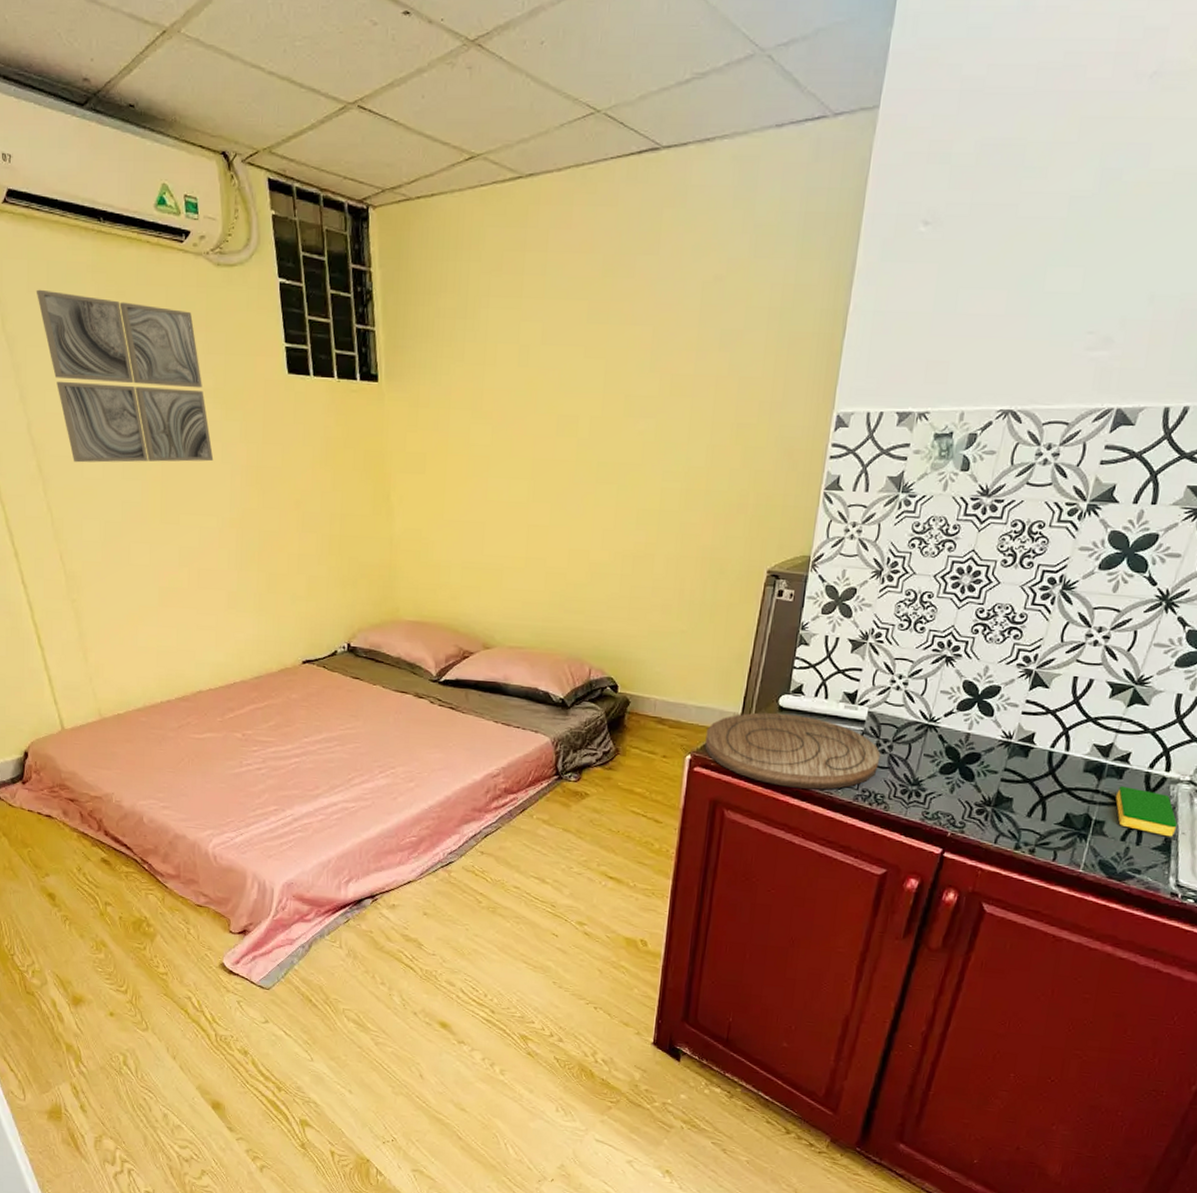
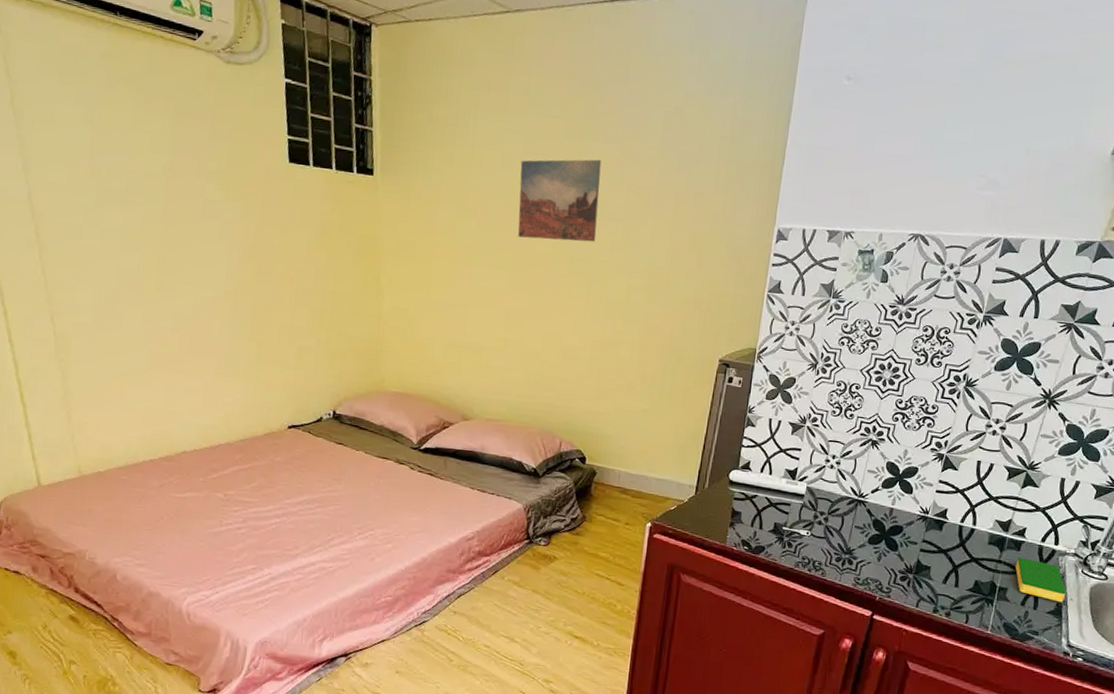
wall art: present [36,289,214,463] -> none [47,70,213,237]
wall art: none [537,345,630,443] -> present [518,159,602,242]
cutting board: present [704,712,881,790] -> none [663,485,818,557]

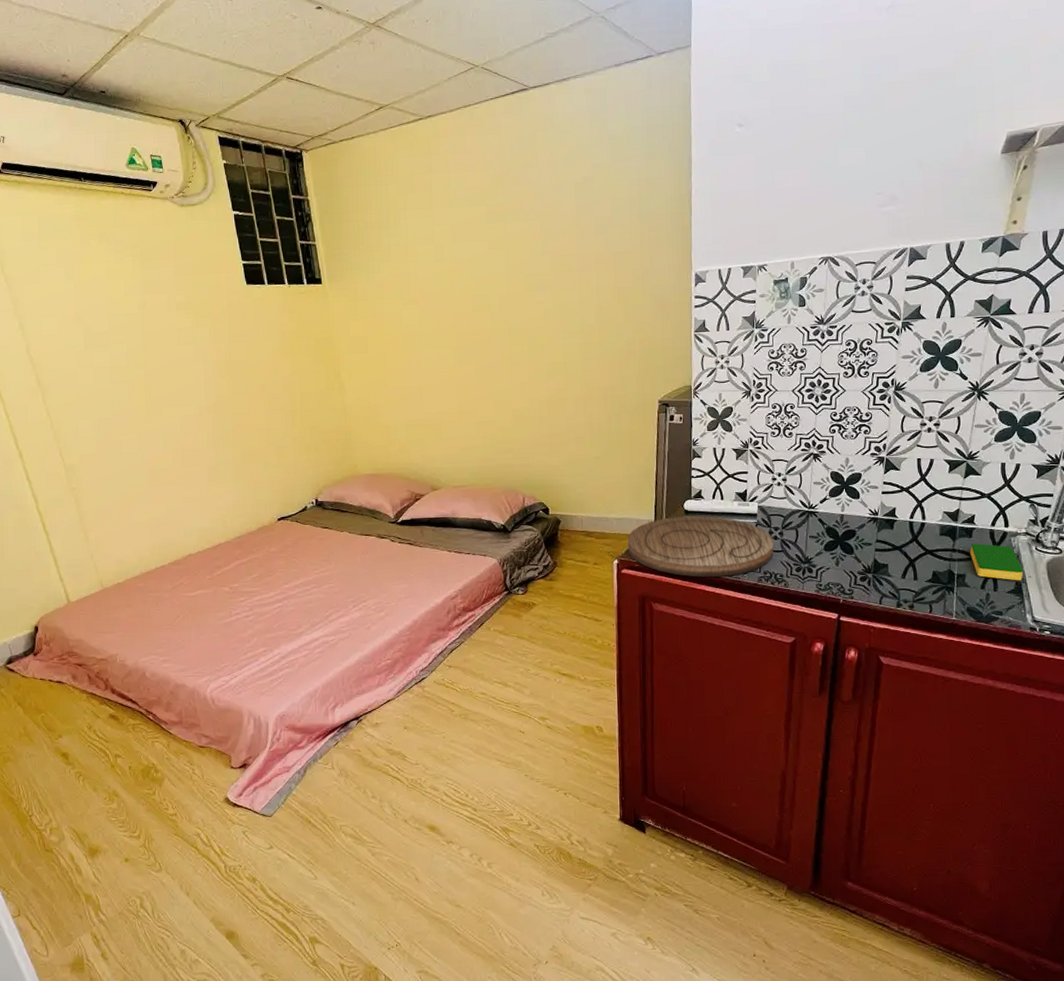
wall art: present [518,159,602,242] -> none [451,237,529,318]
cutting board: none [663,485,818,557] -> present [627,516,774,577]

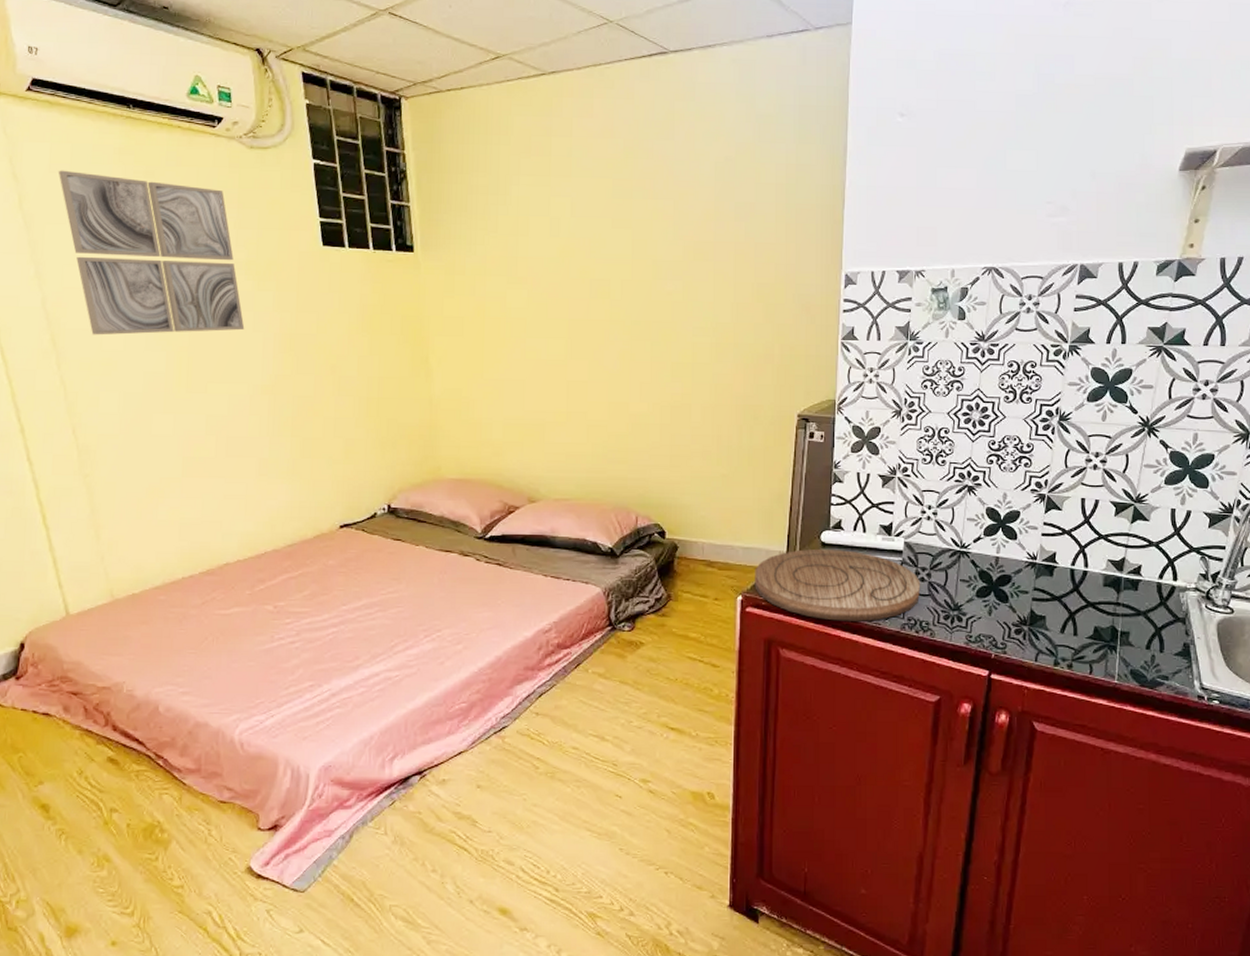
wall art: none [29,238,189,374] -> present [58,170,245,336]
dish sponge: present [970,543,1024,581] -> none [1135,597,1192,642]

